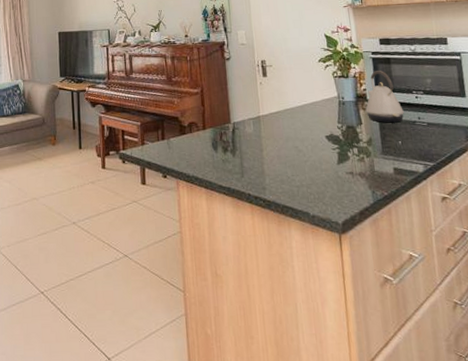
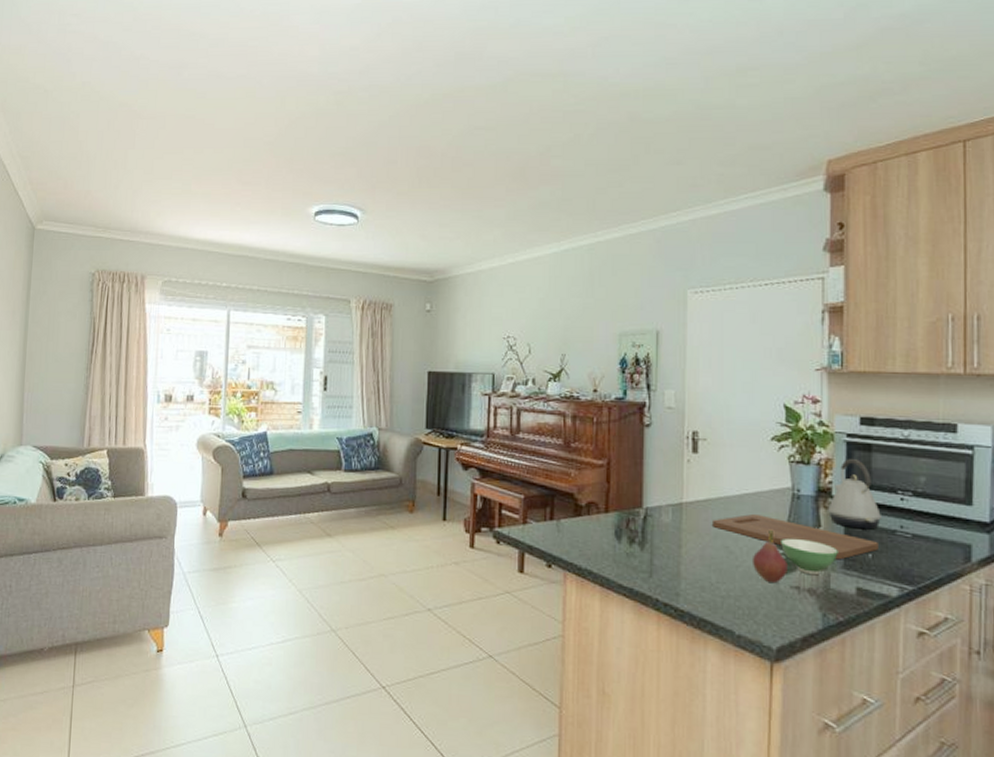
cutting board: none [284,119,405,148] -> present [713,513,878,560]
fruit: none [316,130,343,171] -> present [753,529,787,583]
bowl: none [335,134,377,162] -> present [781,538,838,576]

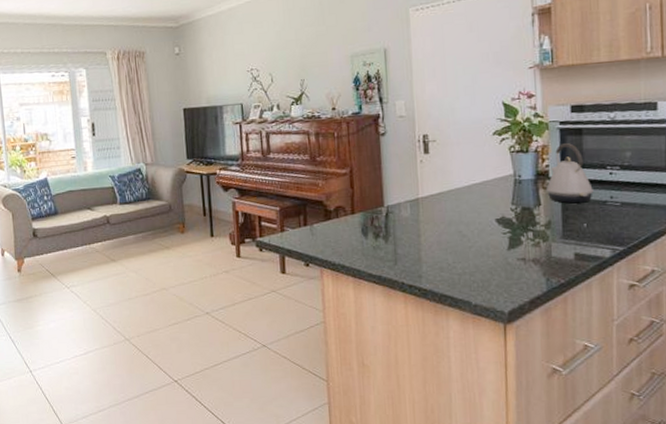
cutting board: present [713,513,878,560] -> none [446,200,592,232]
fruit: present [753,529,787,583] -> none [483,212,514,257]
bowl: present [781,538,838,576] -> none [507,217,557,247]

